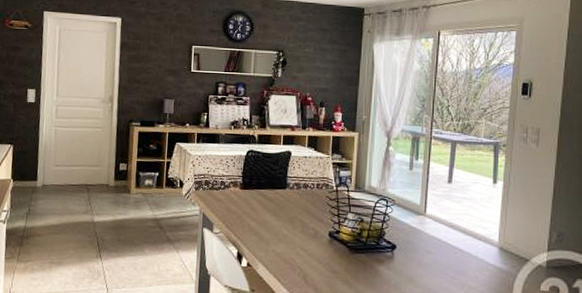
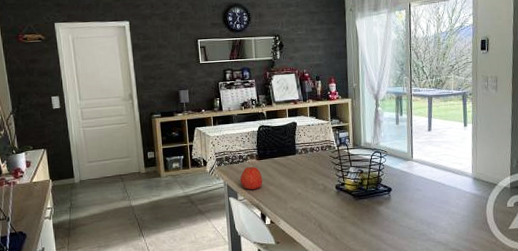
apple: none [219,196,245,224] -> present [240,167,263,190]

